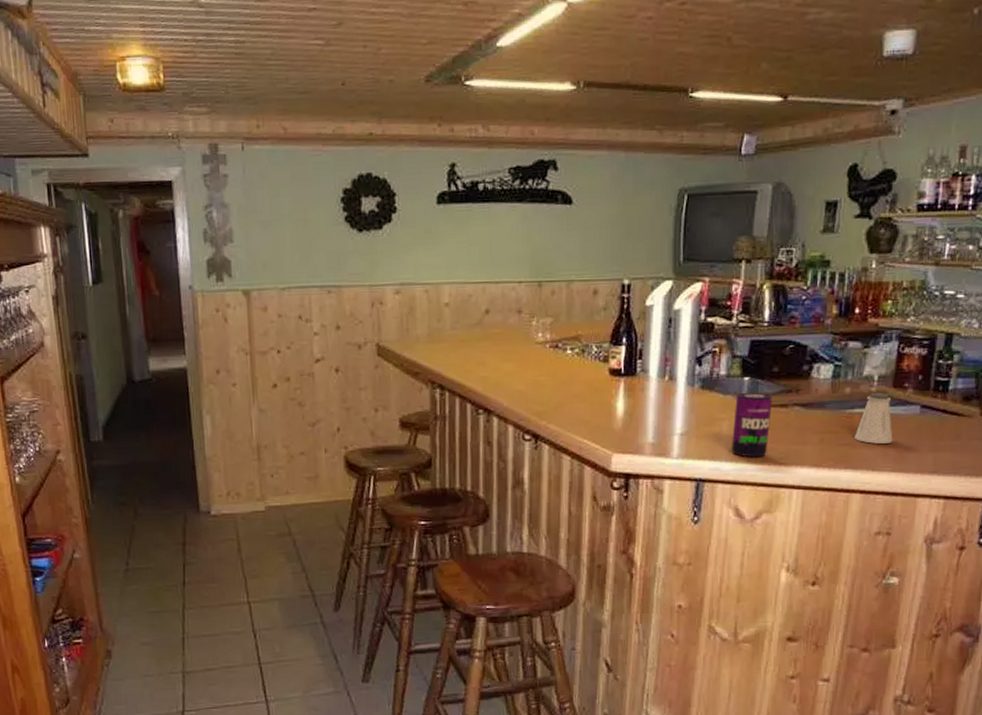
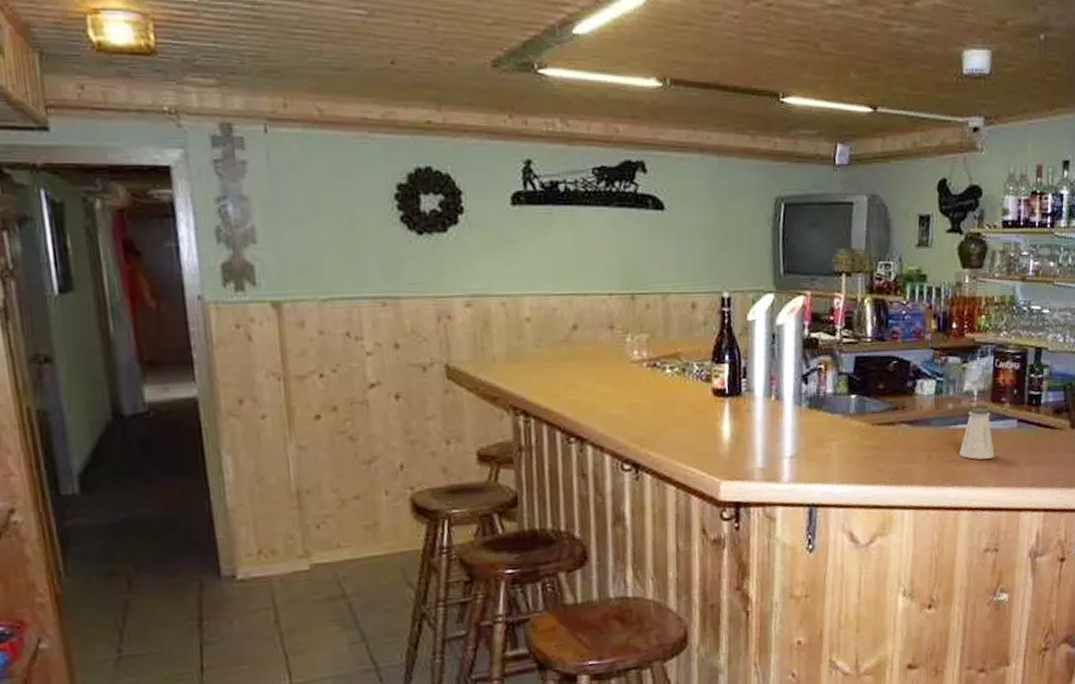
beverage can: present [732,392,772,458] -> none [842,410,880,479]

